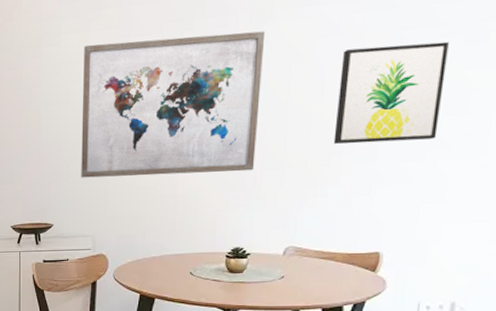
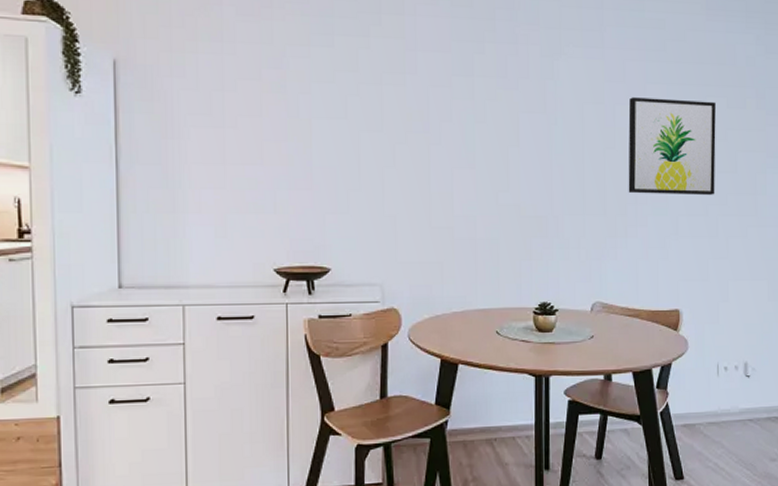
wall art: present [81,31,266,178] -> none [363,52,557,216]

